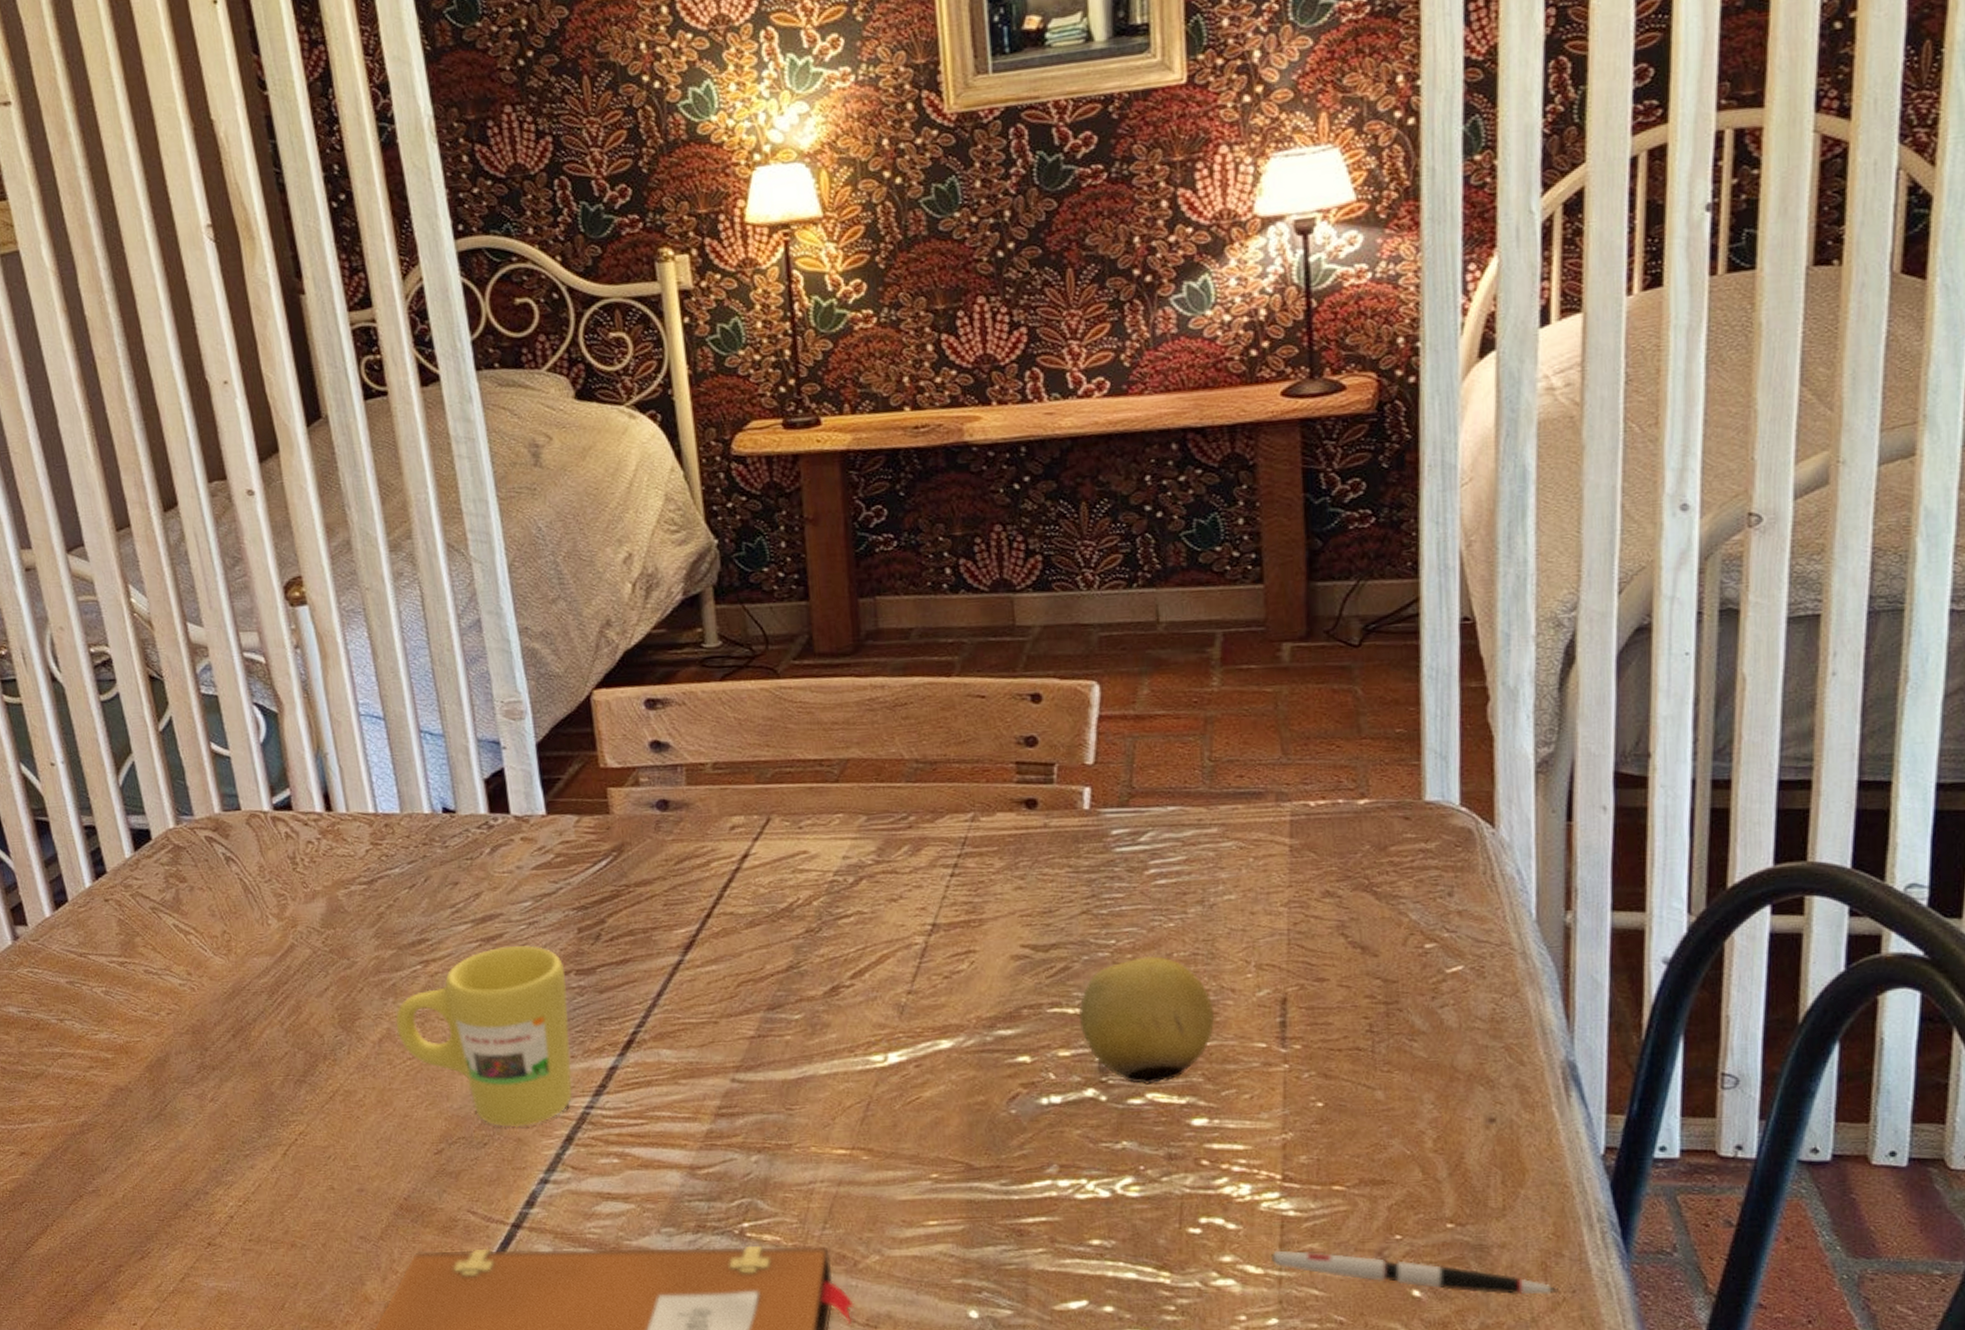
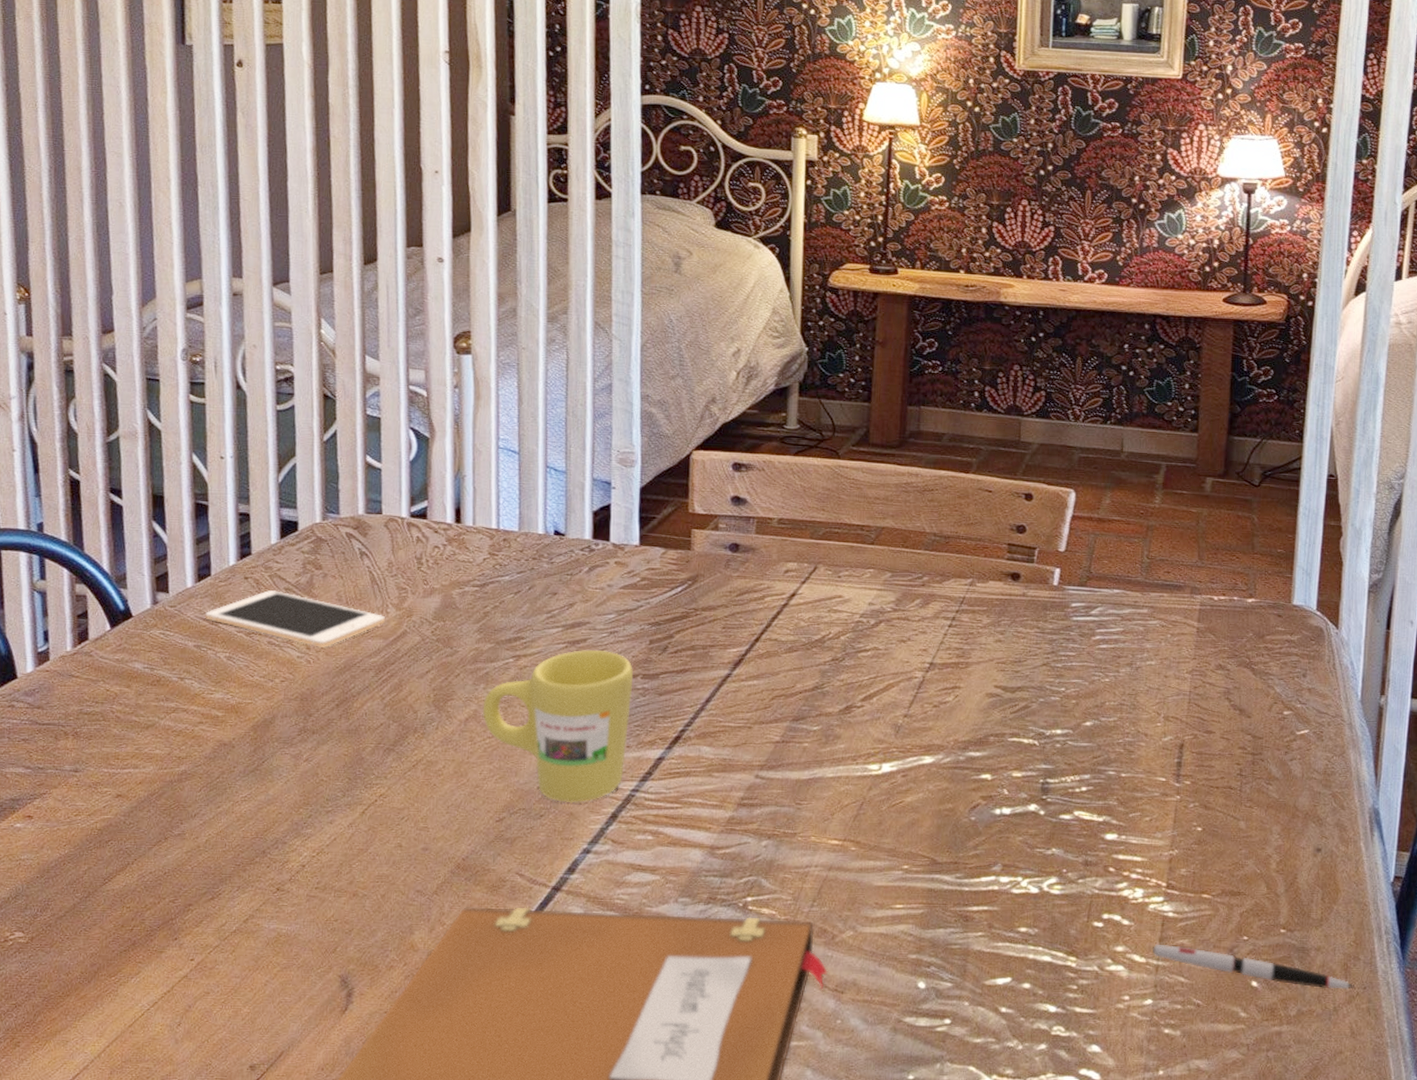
cell phone: none [70,911,268,972] -> present [204,590,385,647]
fruit: present [1079,955,1215,1085] -> none [1031,702,1131,804]

